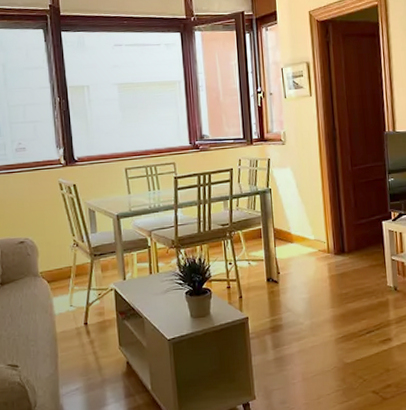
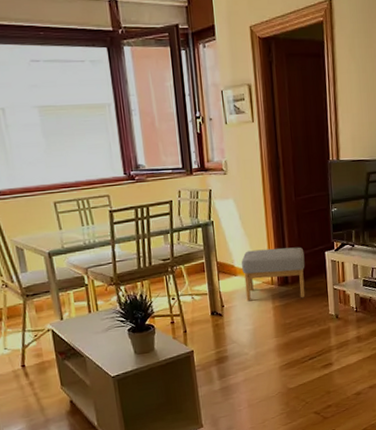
footstool: none [298,216,362,269] -> present [241,247,306,302]

